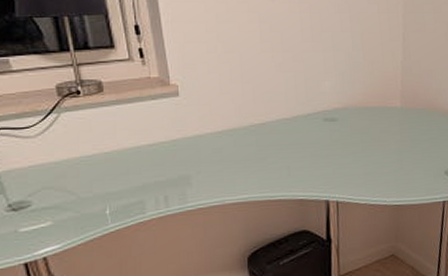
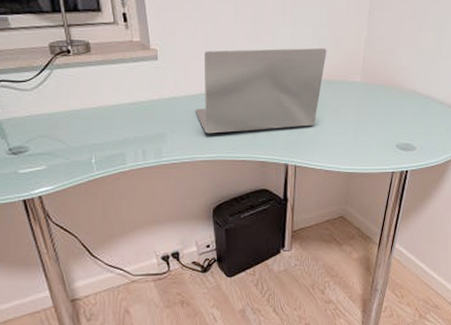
laptop: none [222,73,363,173] -> present [195,47,327,134]

